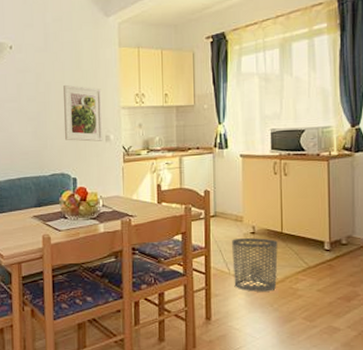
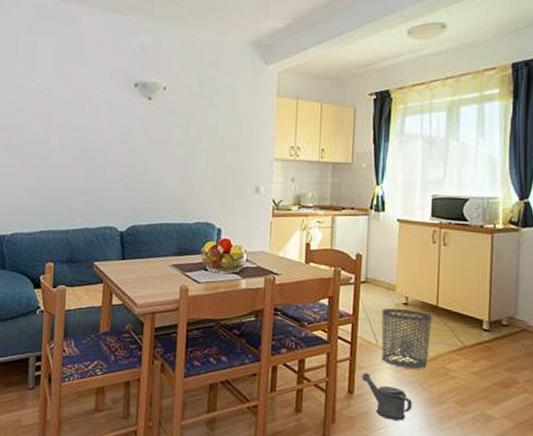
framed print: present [64,84,103,142] -> none [213,130,255,193]
watering can: none [217,300,265,340] -> present [361,373,412,421]

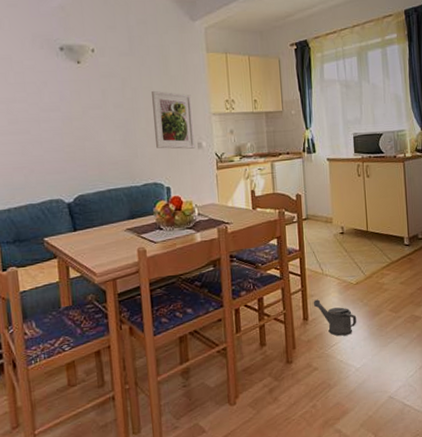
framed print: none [213,130,255,193] -> present [152,90,195,149]
waste bin: present [381,308,432,369] -> none [324,237,365,290]

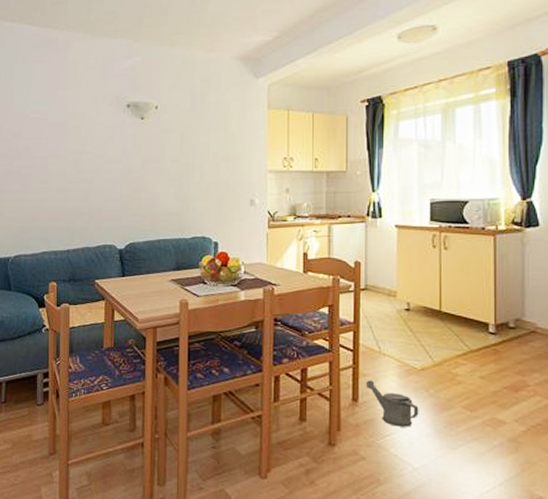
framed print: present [152,90,195,149] -> none [208,146,248,205]

